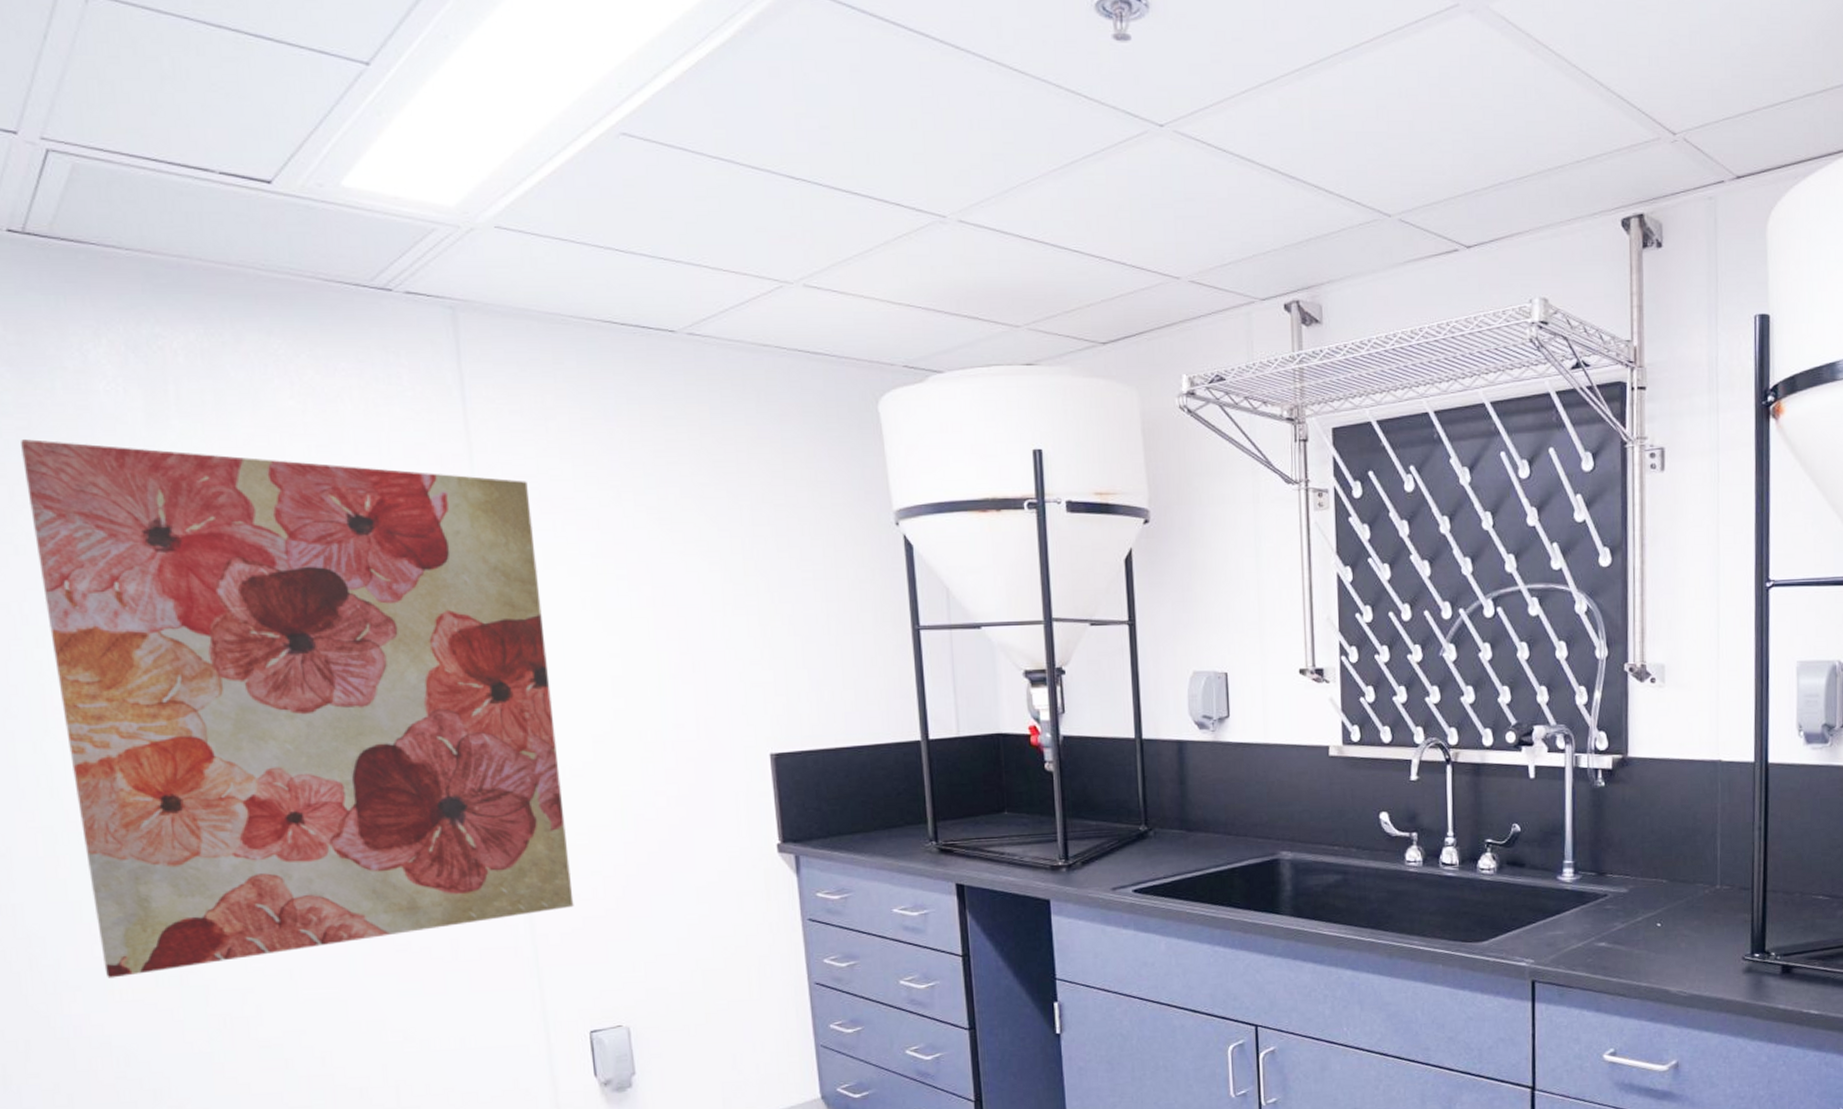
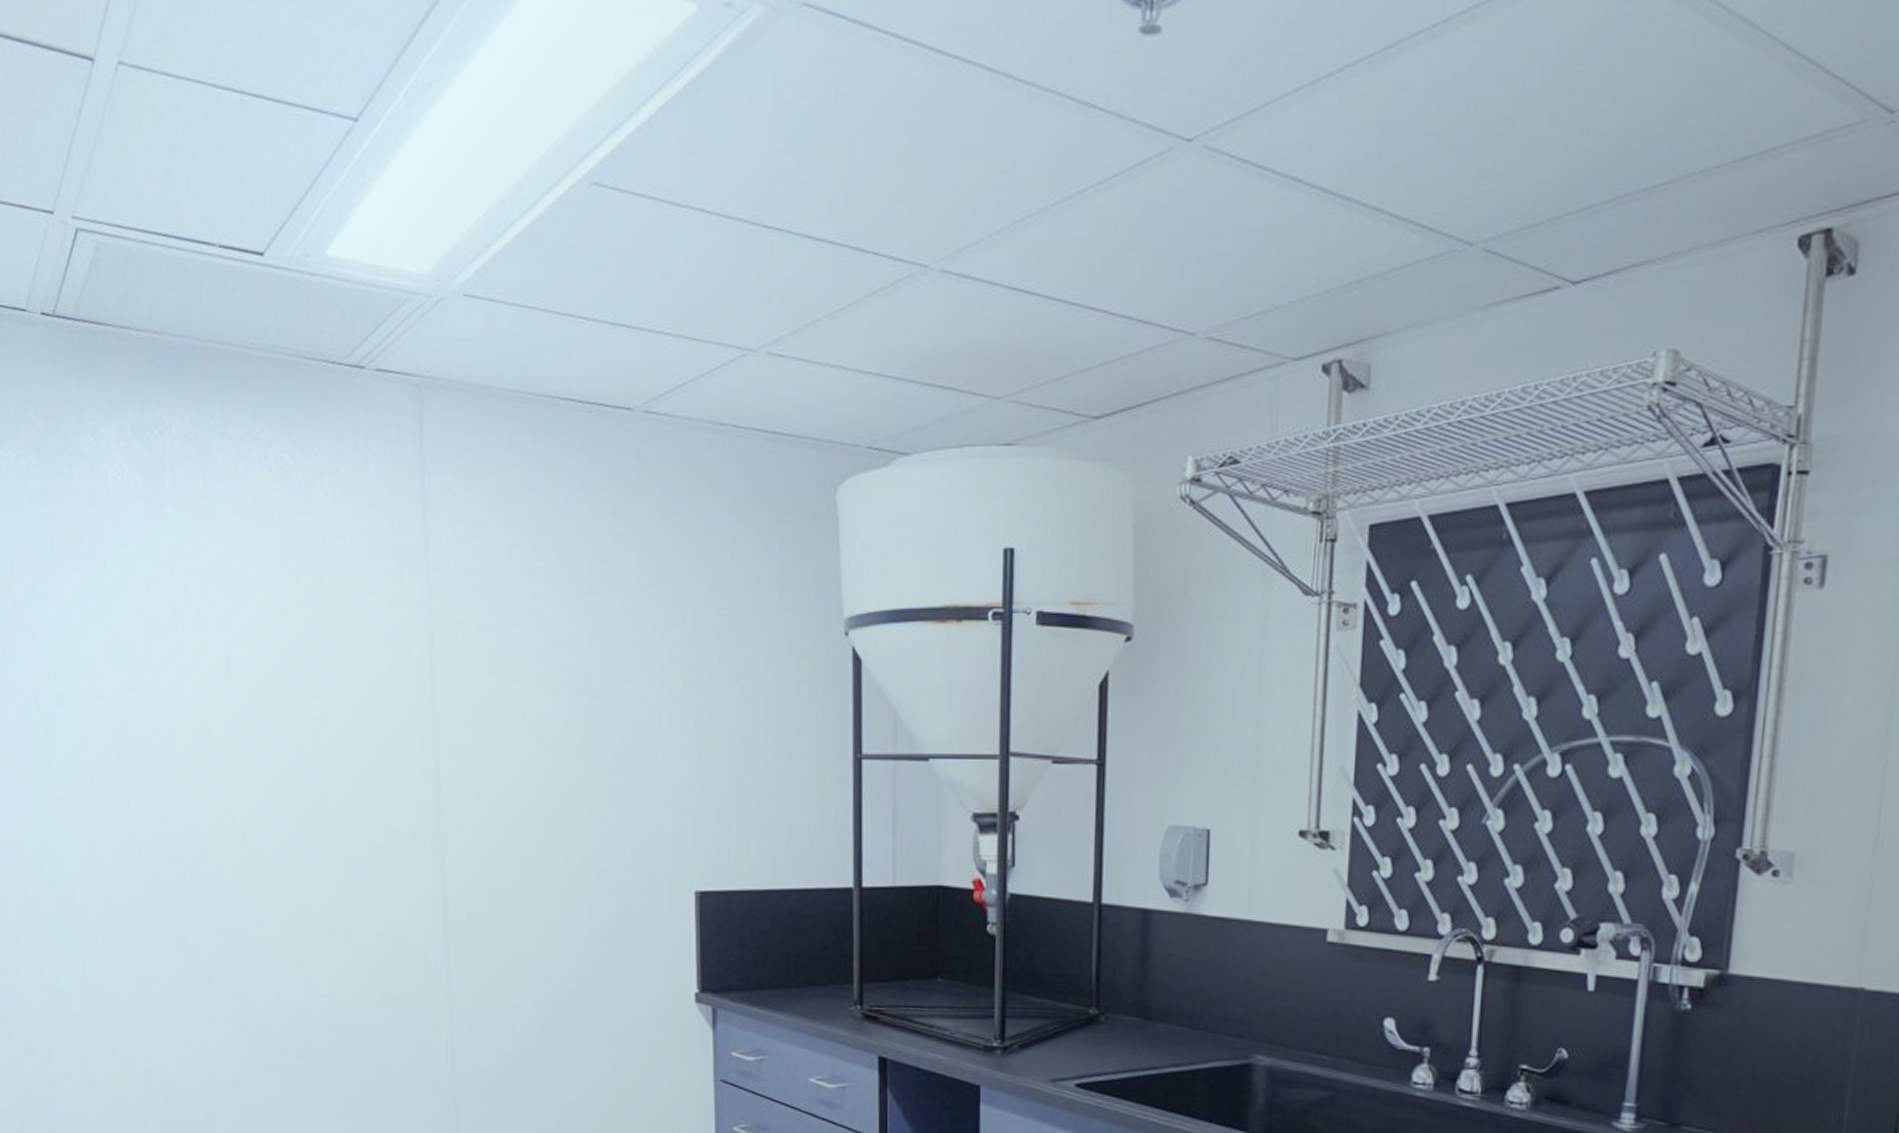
wall art: present [21,439,574,978] -> none [43,526,493,1070]

